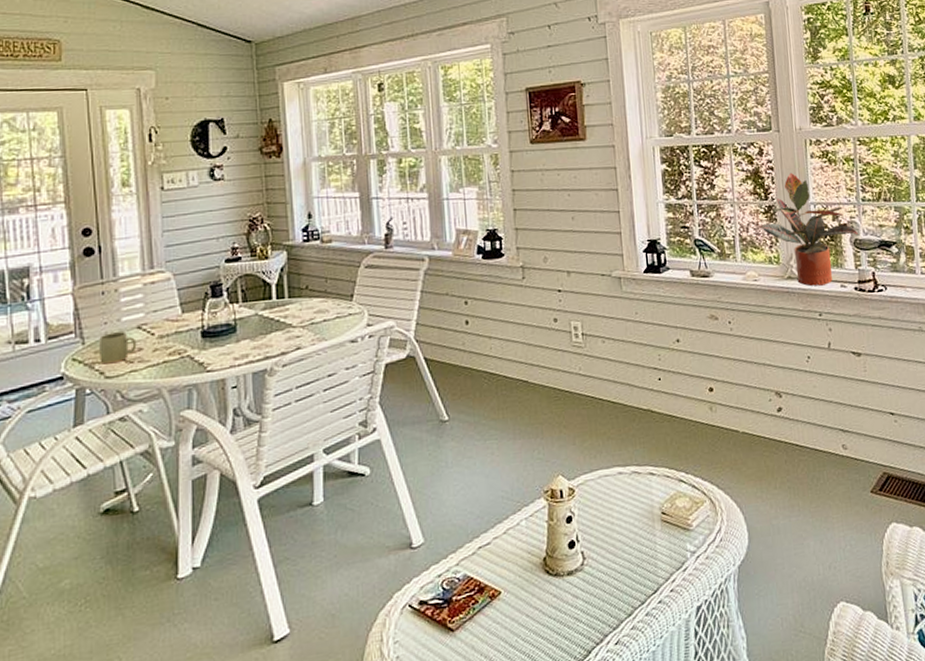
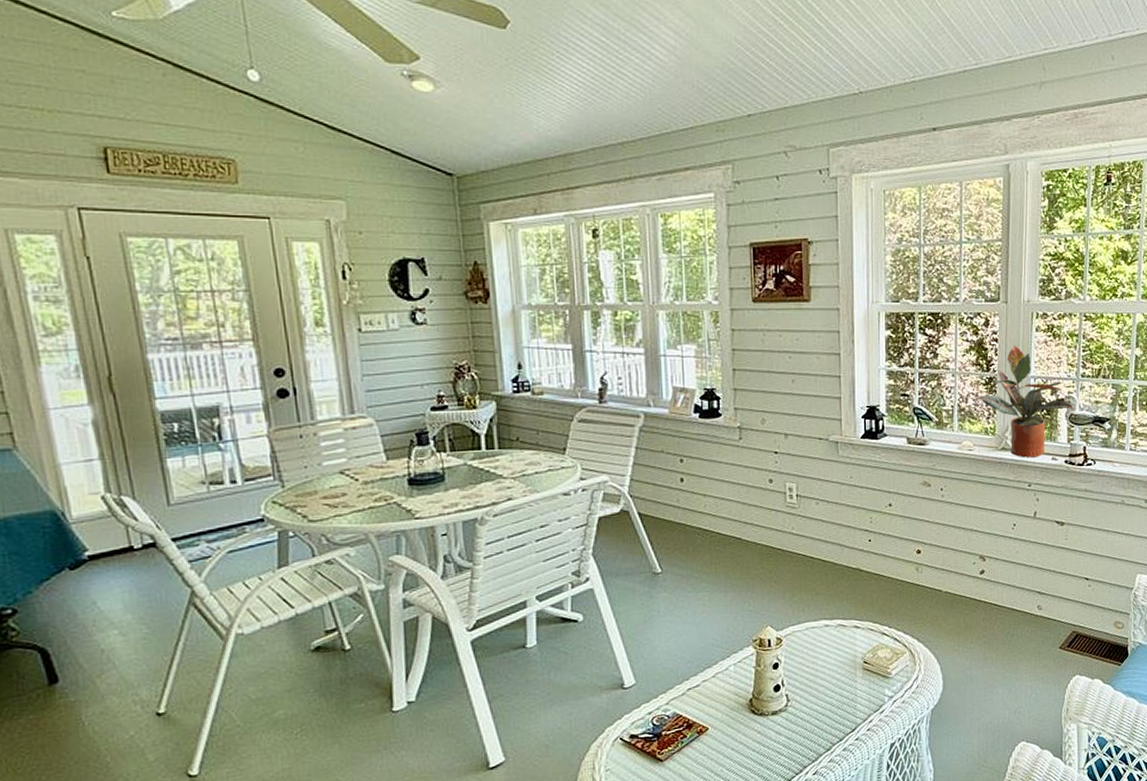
mug: present [98,331,137,365] -> none [299,476,340,508]

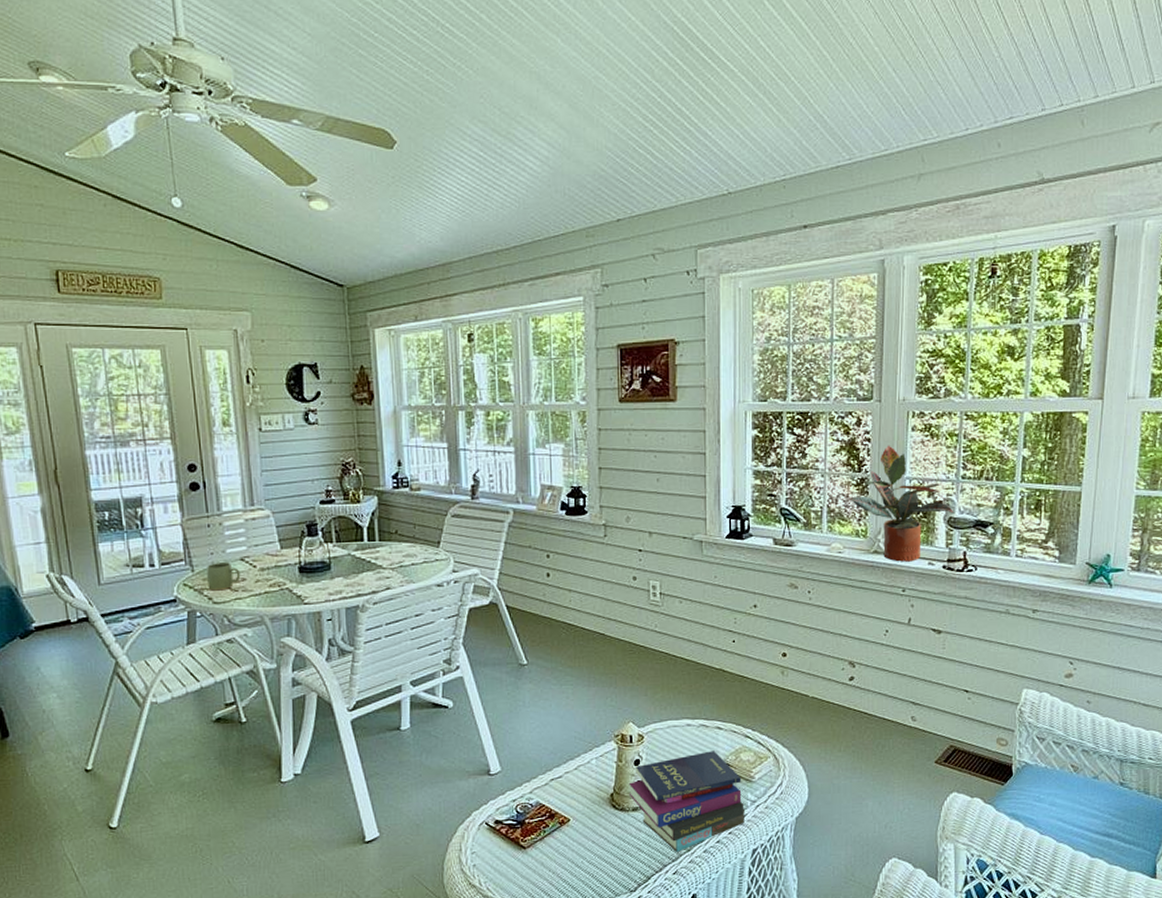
mug: none [299,476,340,508] -> present [206,562,241,591]
books: none [767,649,882,753] -> present [628,751,745,852]

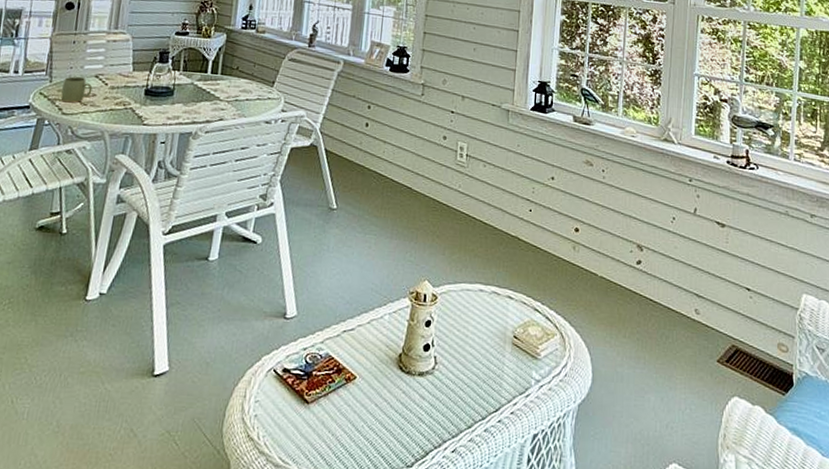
books: present [628,751,745,852] -> none [417,320,528,428]
potted plant: present [849,445,953,563] -> none [643,43,737,154]

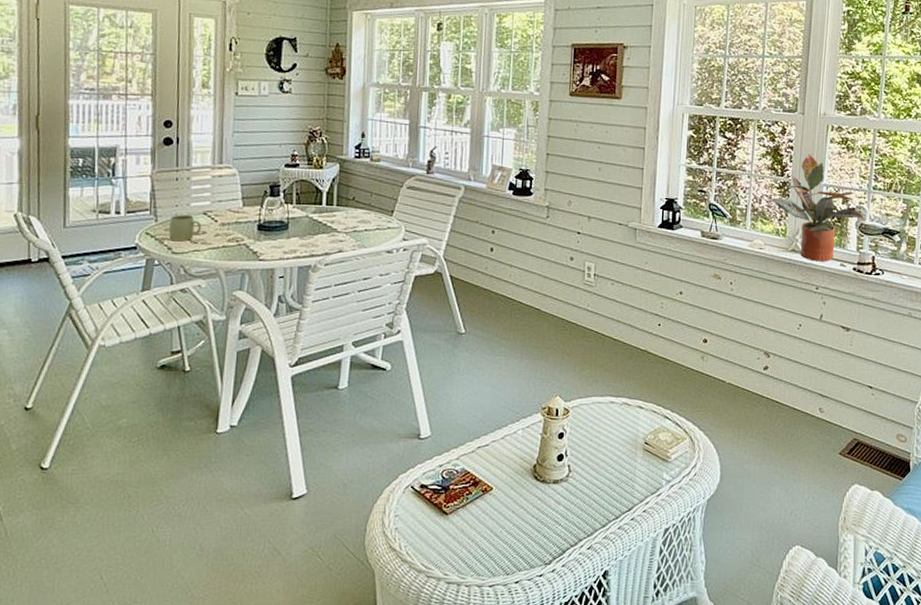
potted plant: none [643,43,737,154] -> present [771,154,864,263]

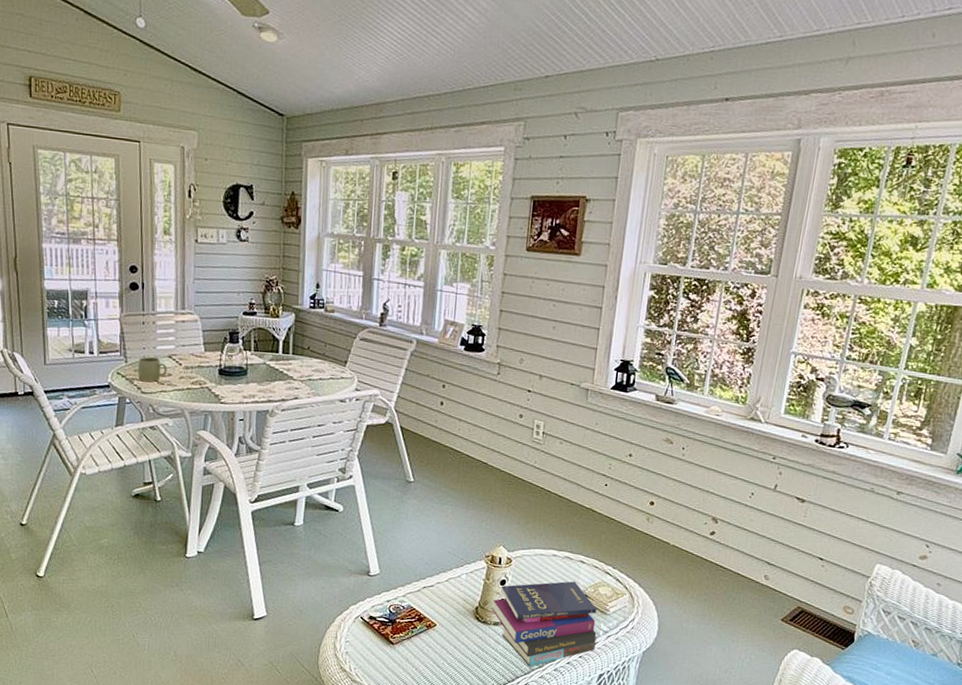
books: none [551,429,660,527] -> present [493,581,597,667]
potted plant: present [771,154,864,263] -> none [733,319,833,433]

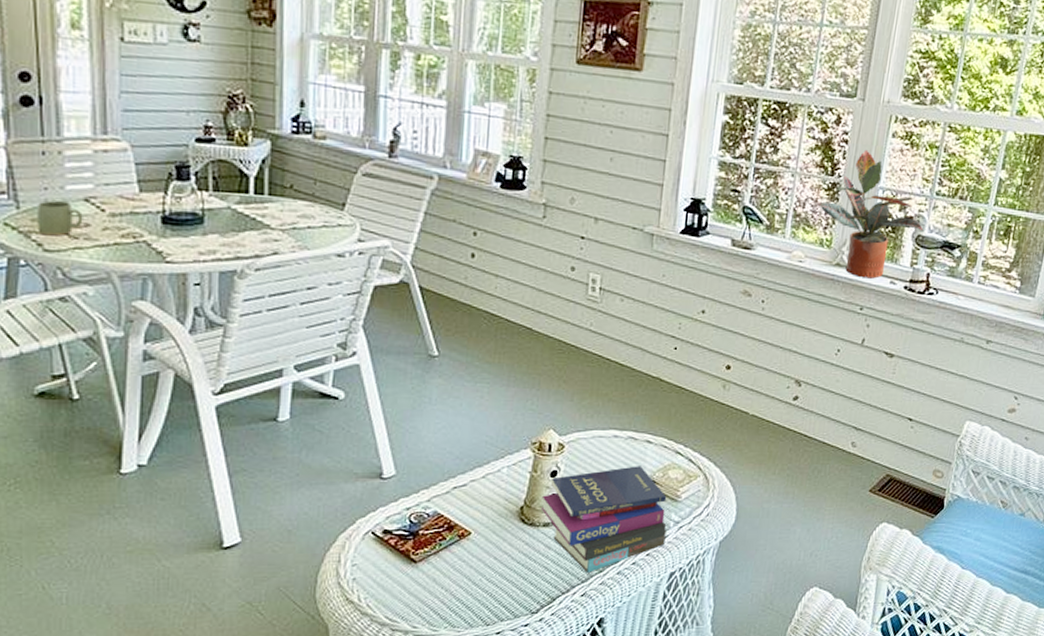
potted plant: none [733,319,833,433] -> present [817,149,923,280]

